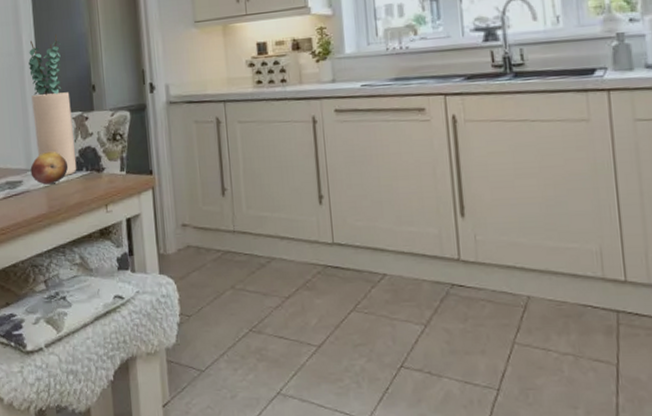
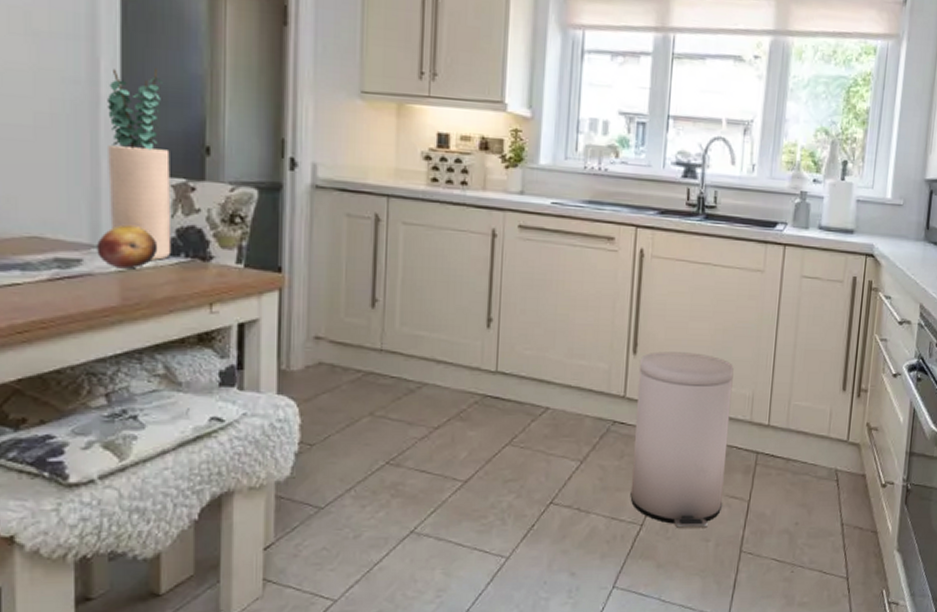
pedal bin: none [468,210,587,395] -> present [630,351,734,529]

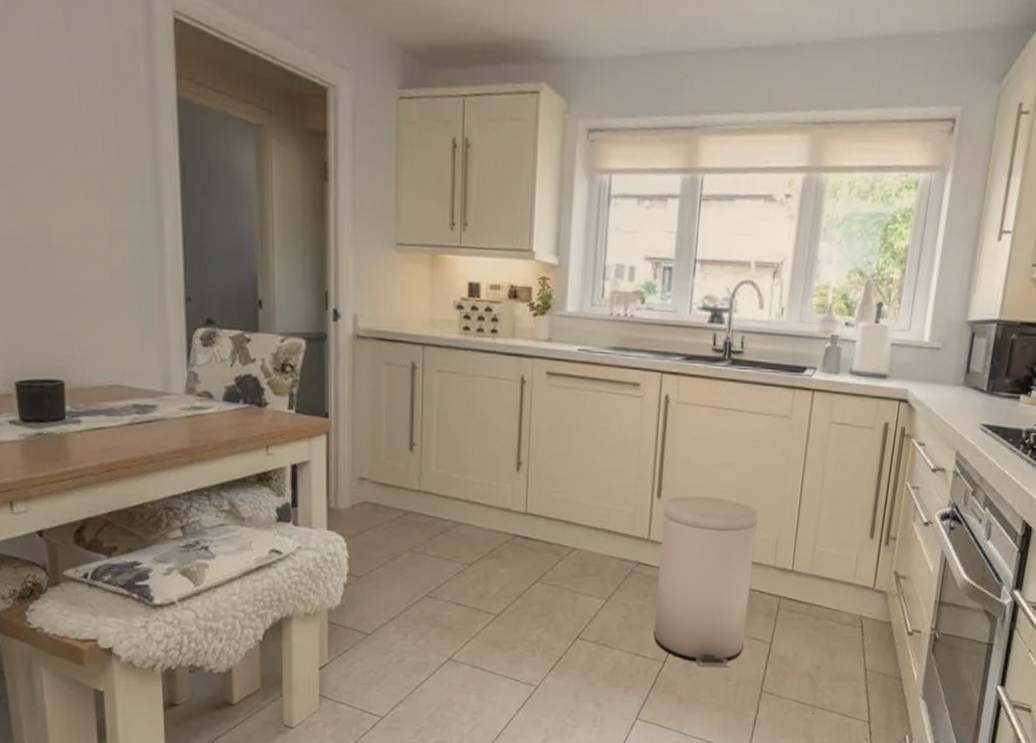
fruit: present [97,224,158,269] -> none [168,373,220,414]
vase: present [108,67,172,260] -> none [172,226,232,406]

